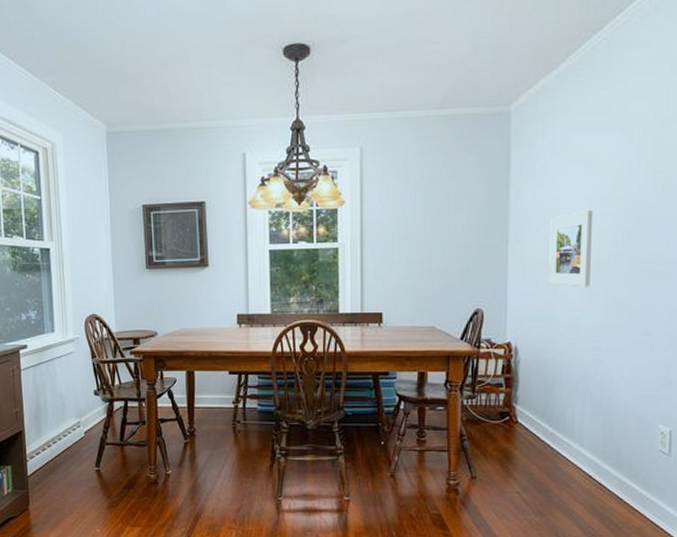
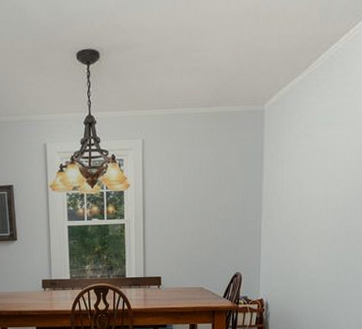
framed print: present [549,209,594,287] -> none [293,191,329,254]

